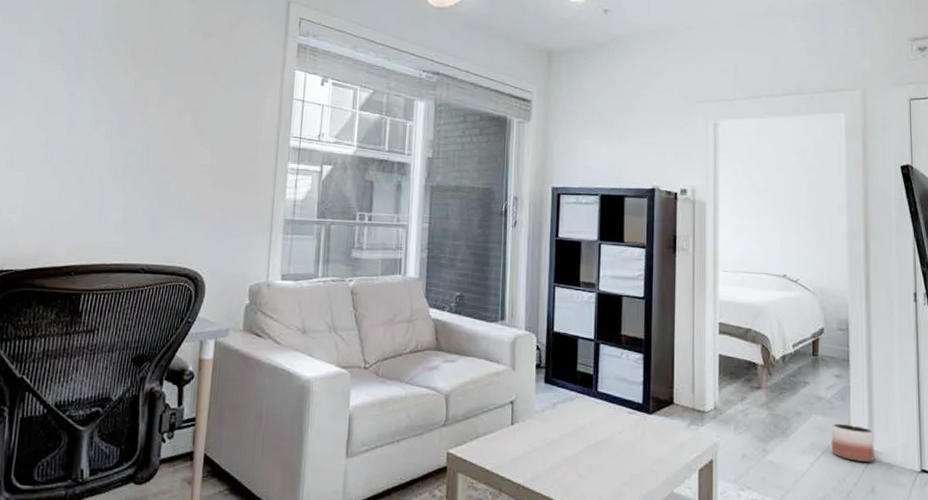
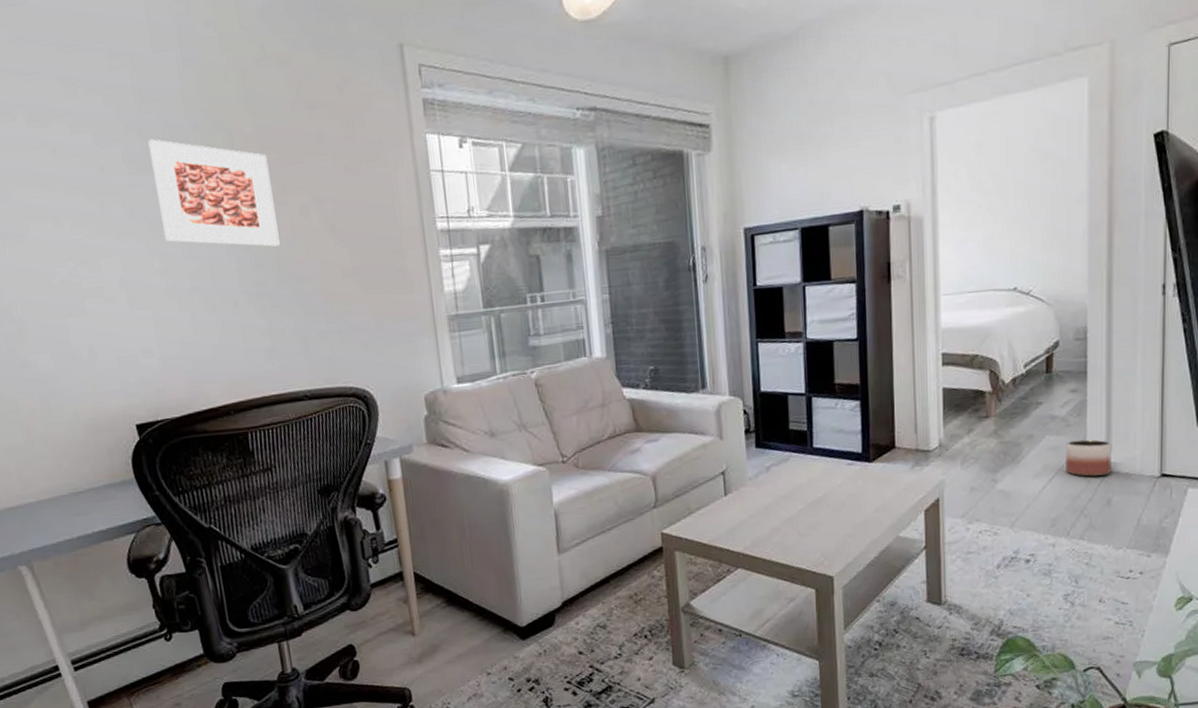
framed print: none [56,38,160,138] -> present [147,139,280,247]

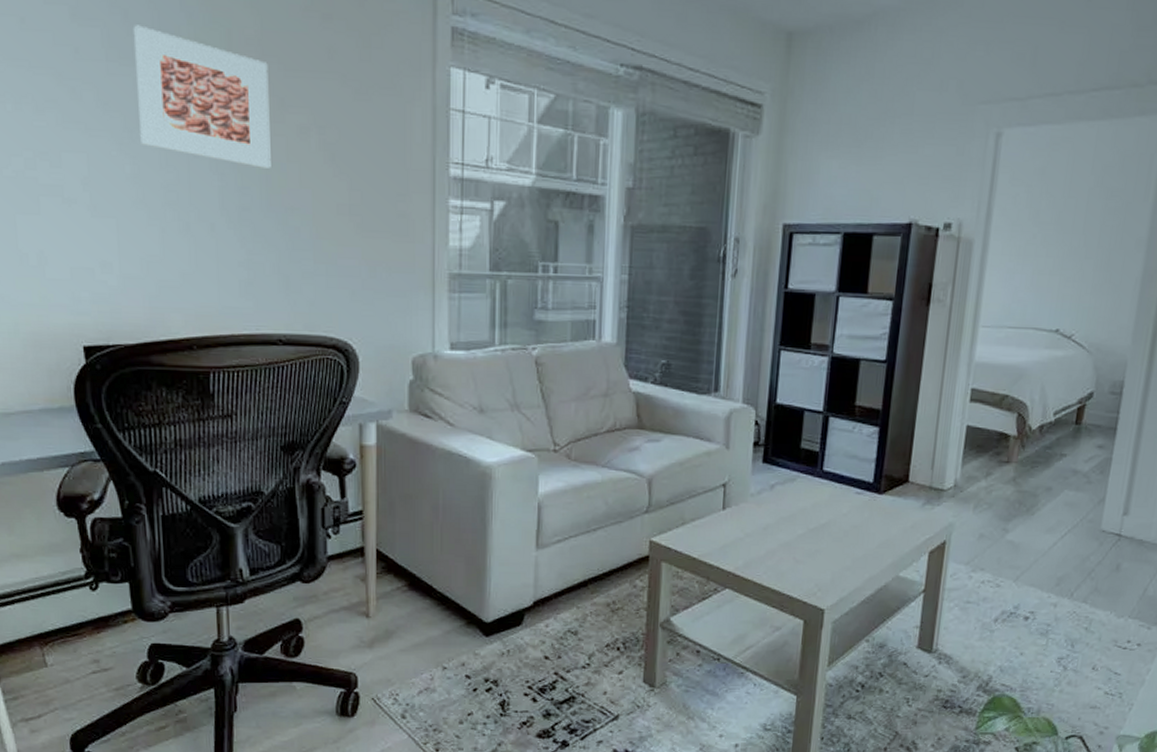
planter: present [1066,439,1111,477] -> none [1079,498,1130,539]

